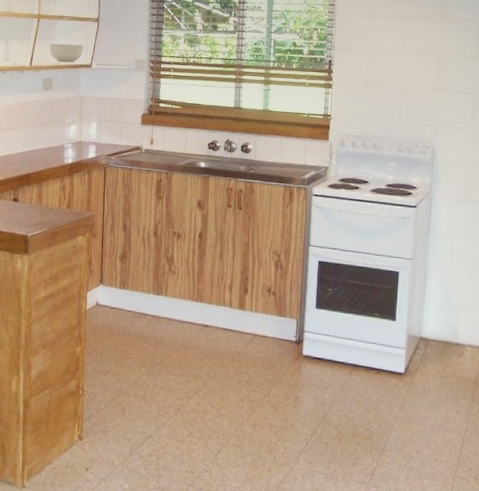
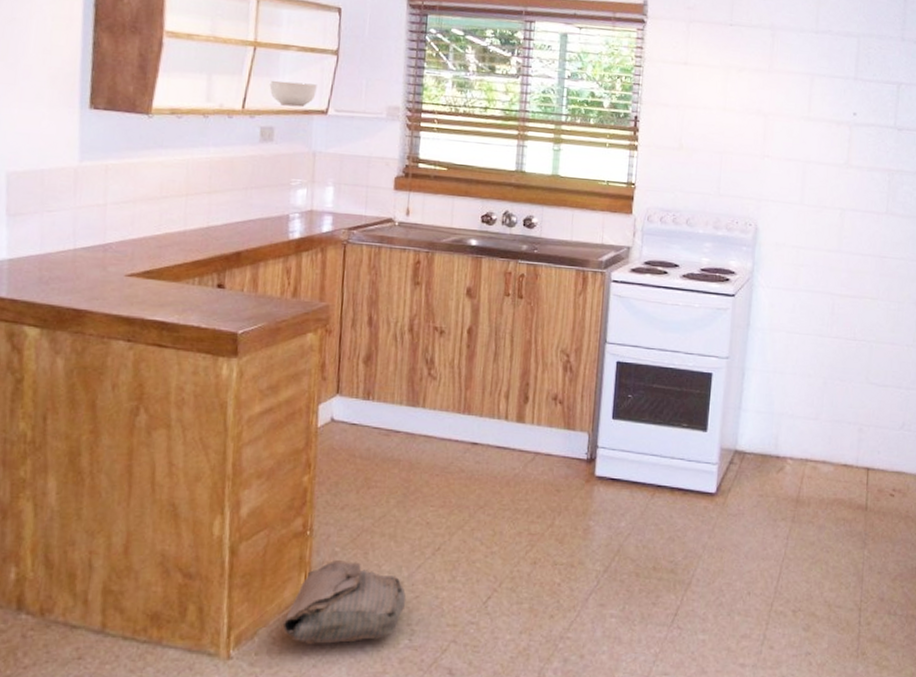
bag: none [62,415,155,481] -> present [282,560,407,644]

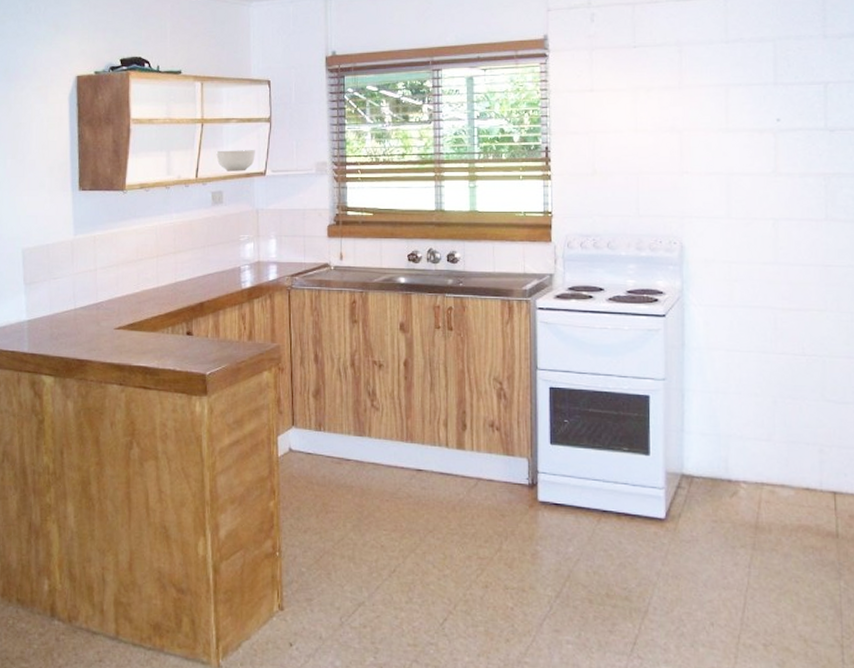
bag: present [282,560,407,644] -> none [262,580,369,658]

